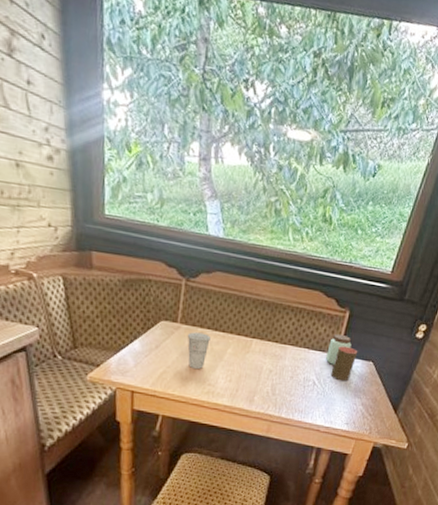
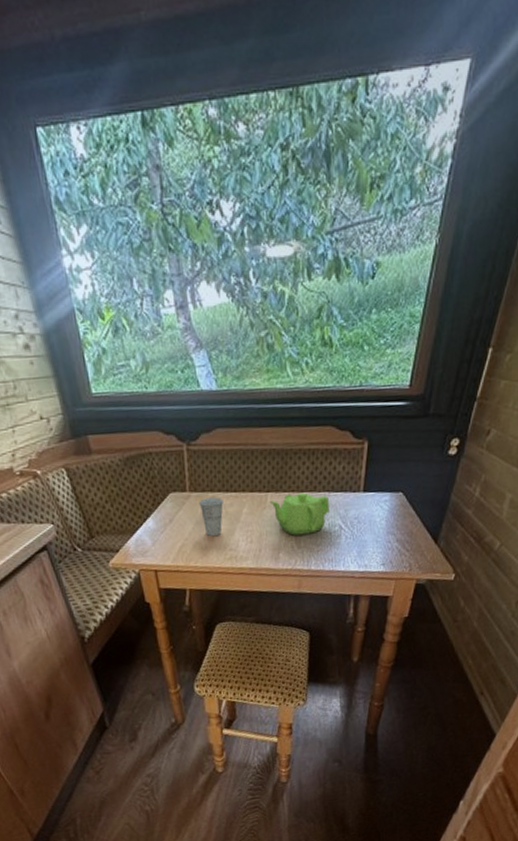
teapot: none [253,343,308,384] -> present [269,492,331,536]
peanut butter: present [325,333,352,365] -> none [348,468,376,504]
cup: present [330,346,358,382] -> none [357,480,384,520]

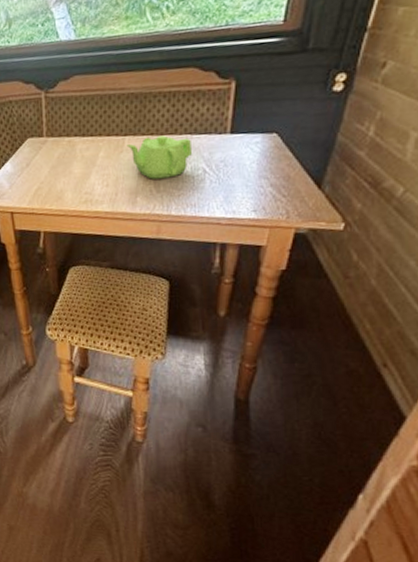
cup: present [198,497,223,537] -> none [55,141,80,180]

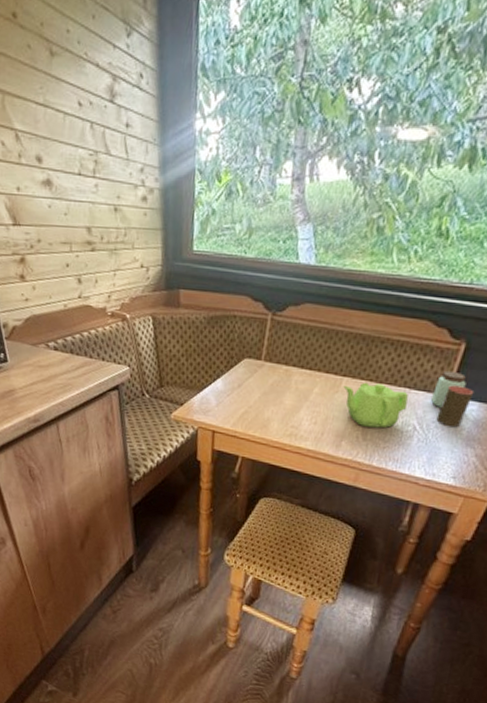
peanut butter: none [213,109,245,147] -> present [430,370,466,408]
cup: none [223,121,255,163] -> present [436,385,474,428]

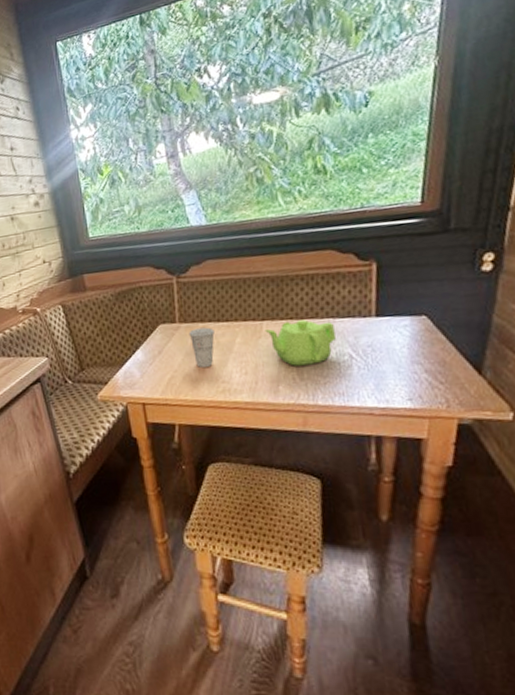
cup: none [270,370,296,411] -> present [188,327,215,368]
peanut butter: present [430,370,466,408] -> none [358,291,390,331]
cup: present [436,385,474,428] -> none [370,304,402,348]

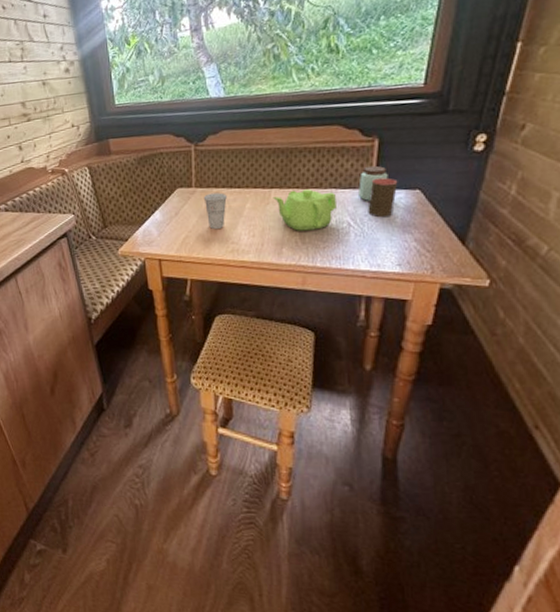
peanut butter: none [358,291,390,331] -> present [357,165,388,201]
cup: none [370,304,402,348] -> present [368,177,398,218]

